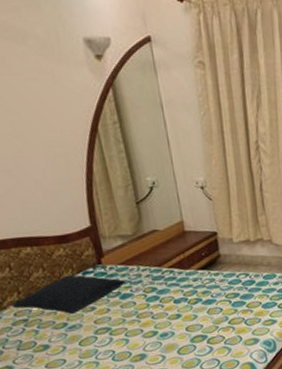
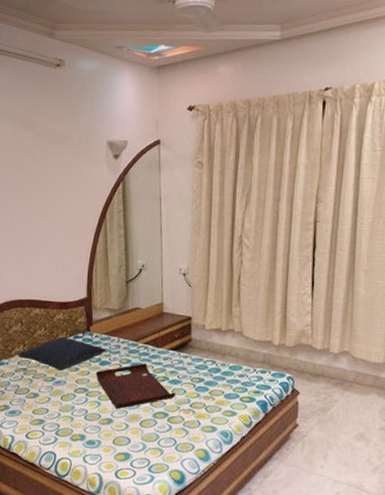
serving tray: none [117,288,212,343] -> present [96,363,175,410]

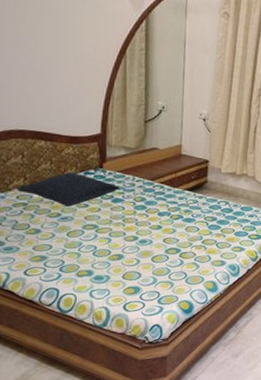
serving tray: present [96,363,175,410] -> none [107,201,189,246]

